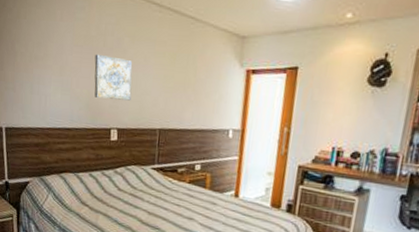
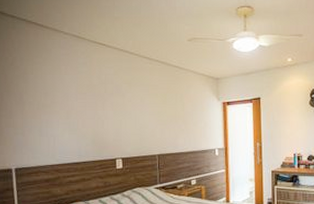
wall art: present [94,54,133,101] -> none [98,99,132,134]

